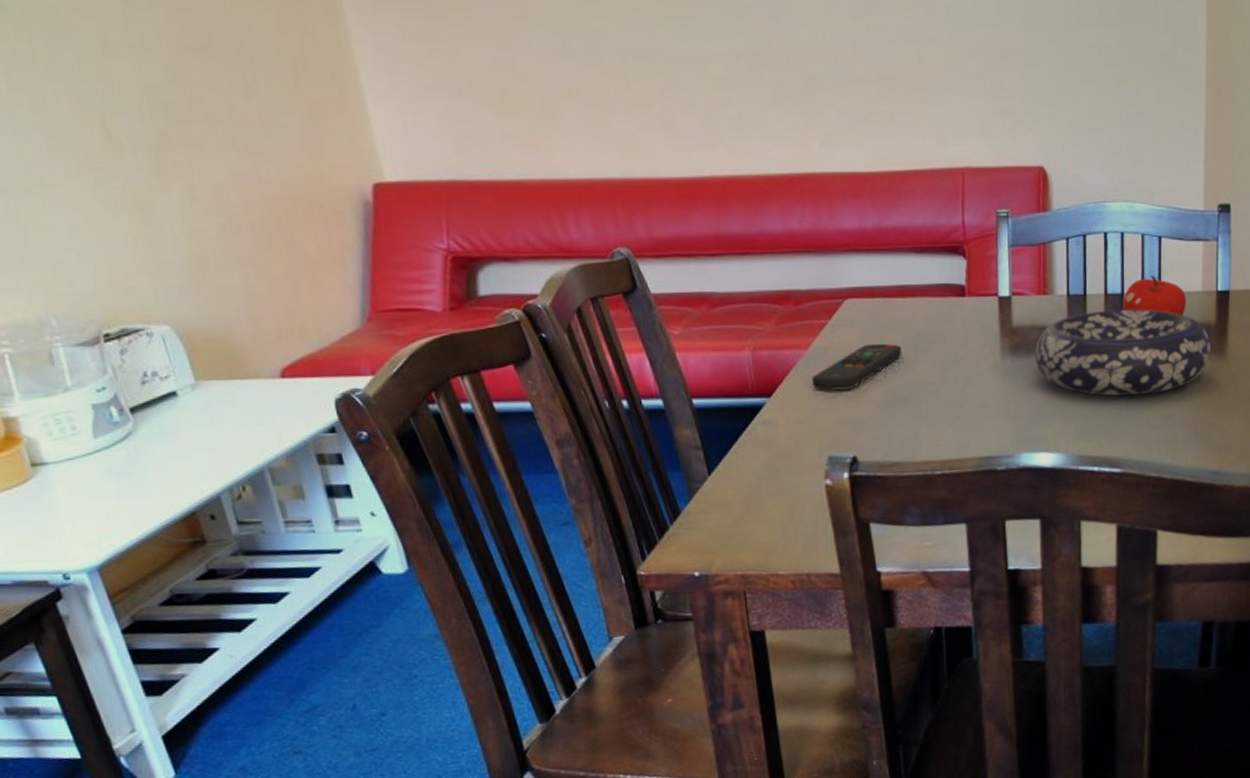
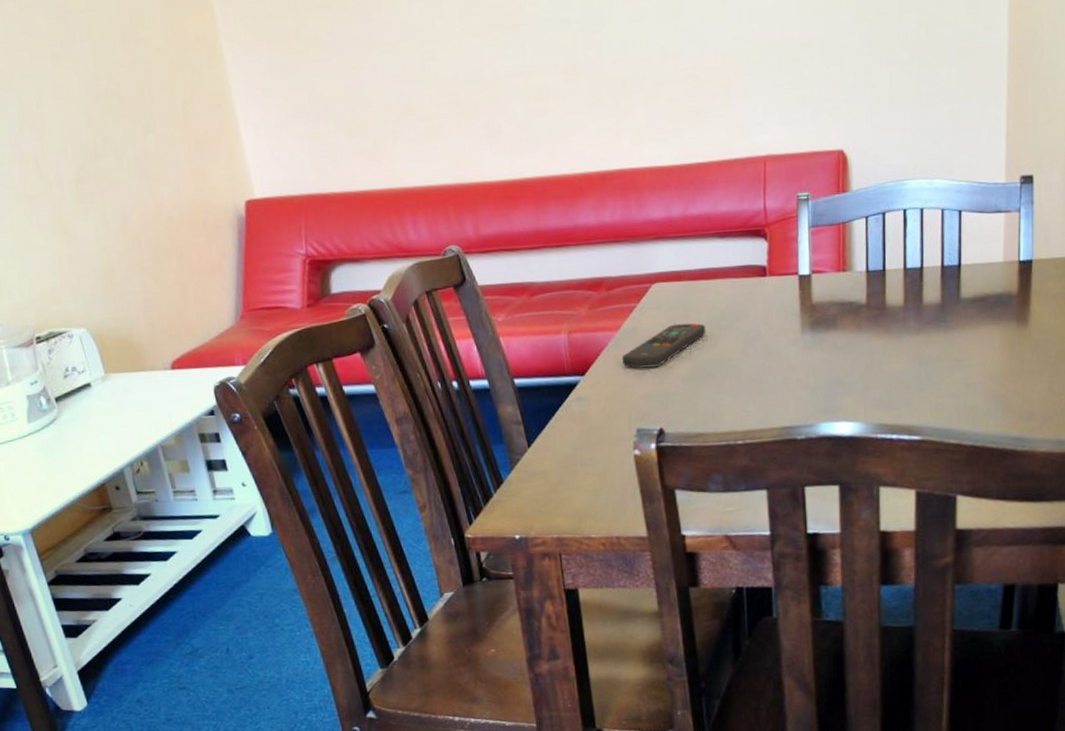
decorative bowl: present [1035,309,1211,396] -> none [834,282,1013,366]
fruit: present [1122,275,1187,316] -> none [922,248,988,287]

